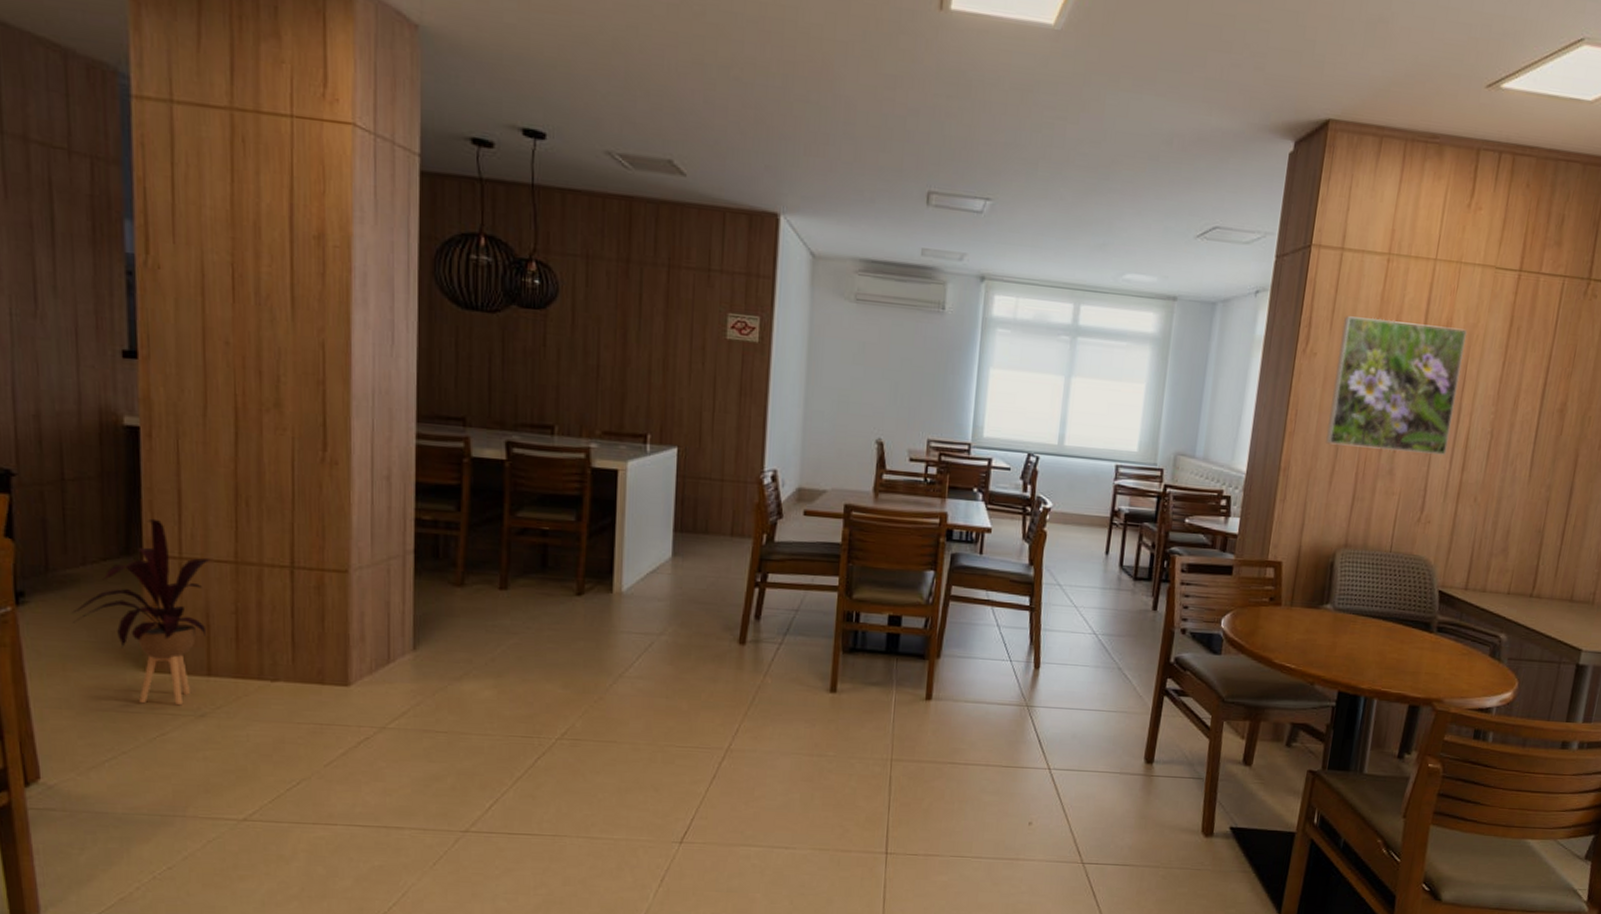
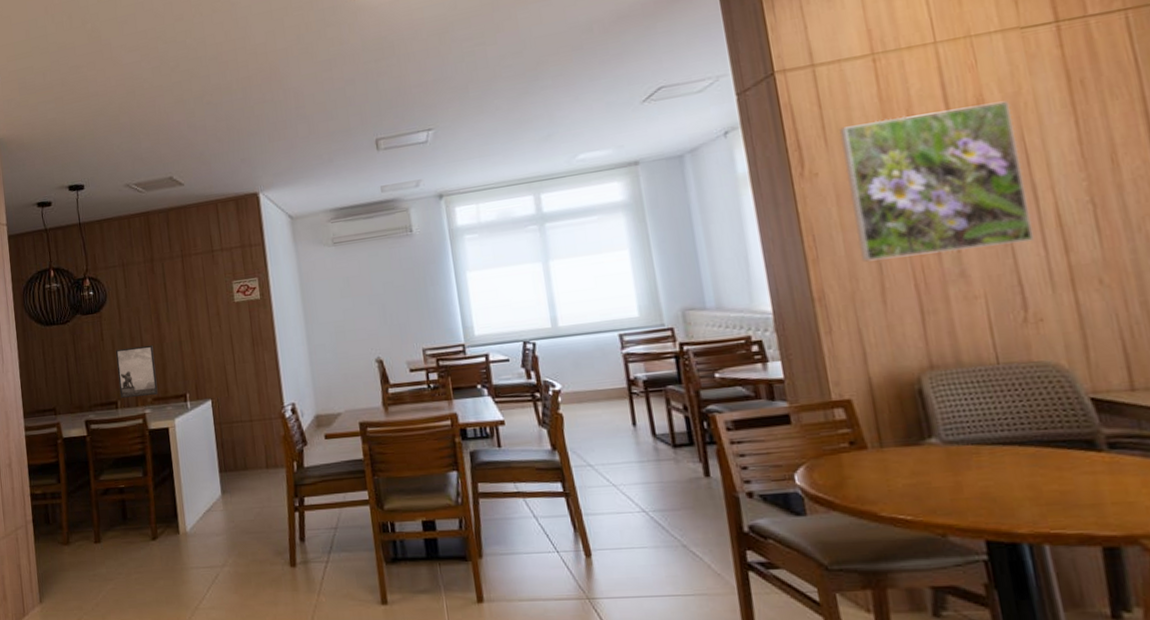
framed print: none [559,361,613,428] -> present [115,345,158,398]

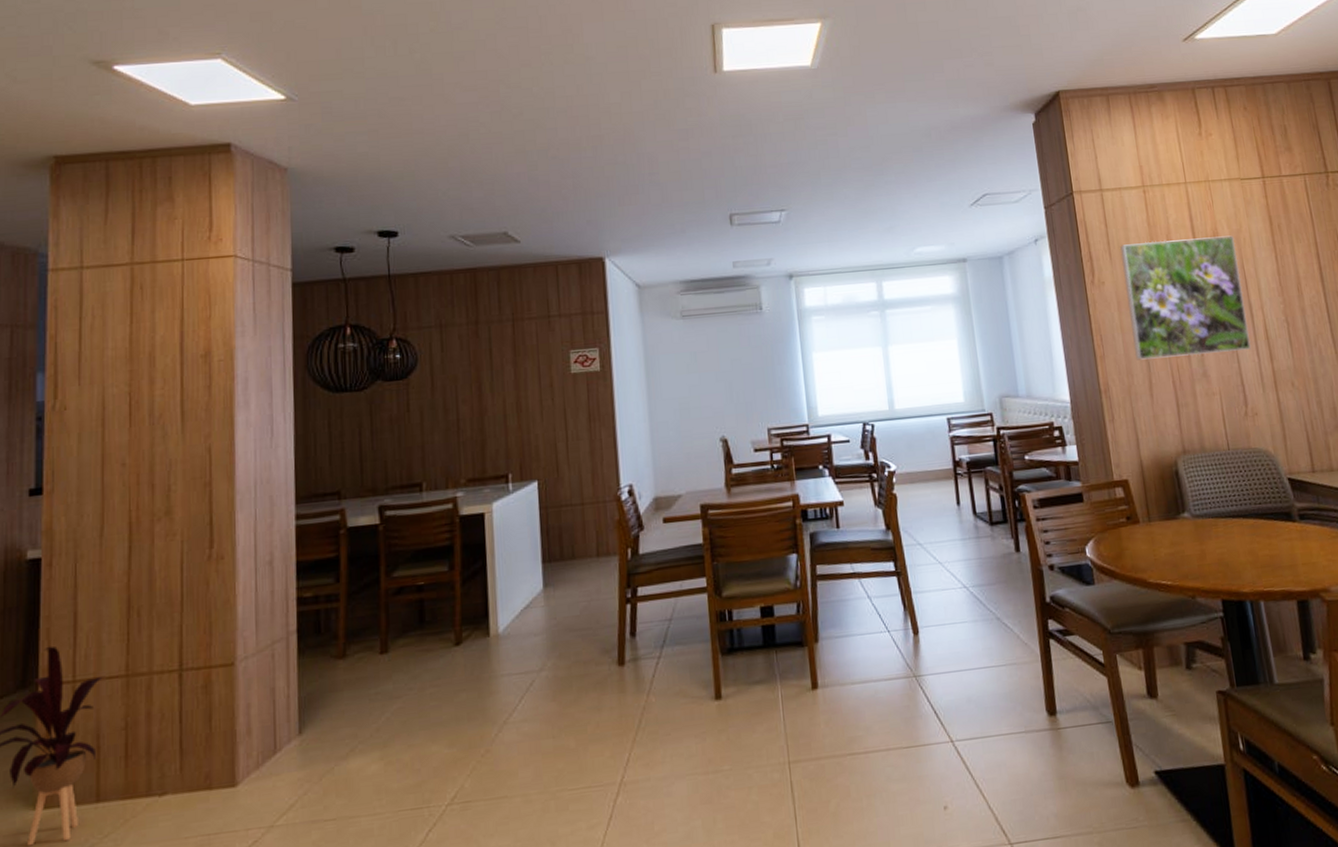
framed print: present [115,345,158,398] -> none [423,418,474,479]

